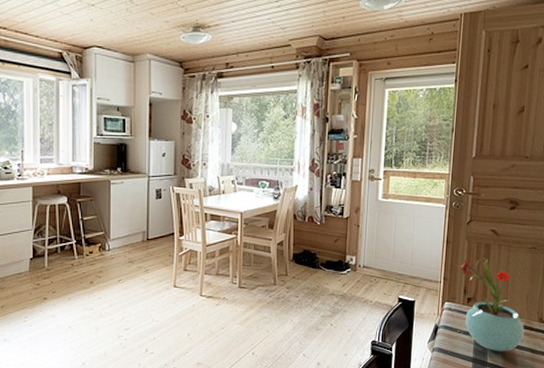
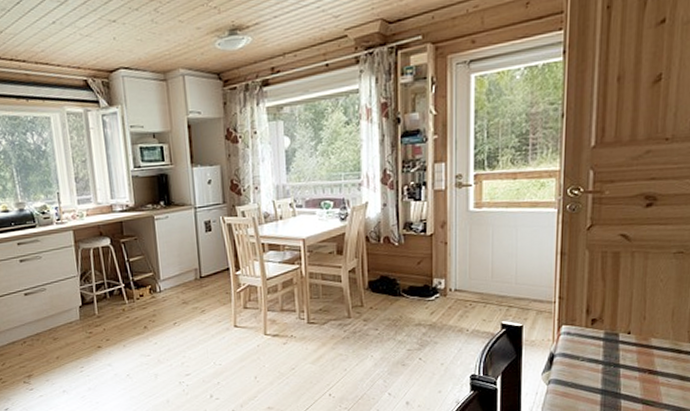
potted flower: present [454,258,525,352] -> none [572,270,670,381]

